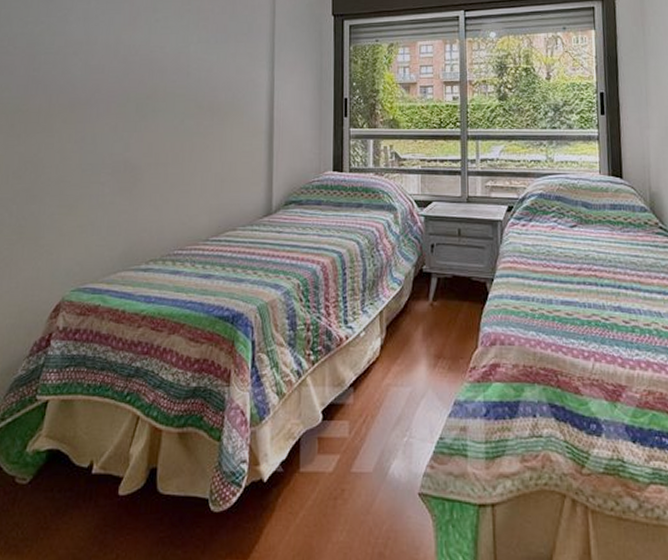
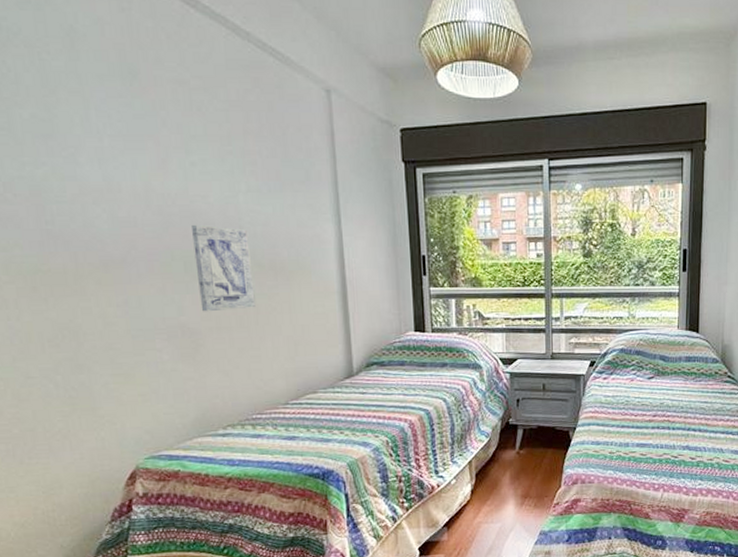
wall art: none [144,71,194,149] -> present [190,224,256,312]

